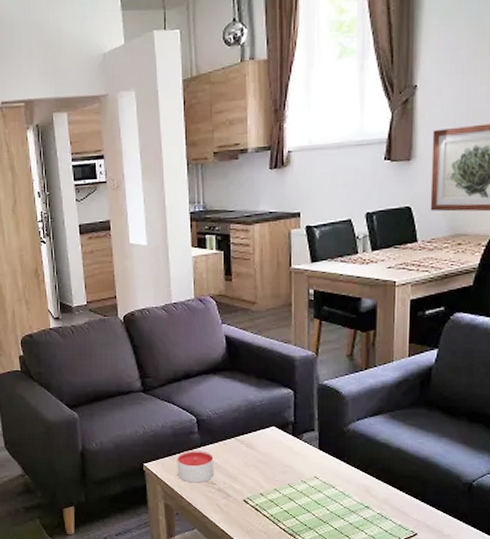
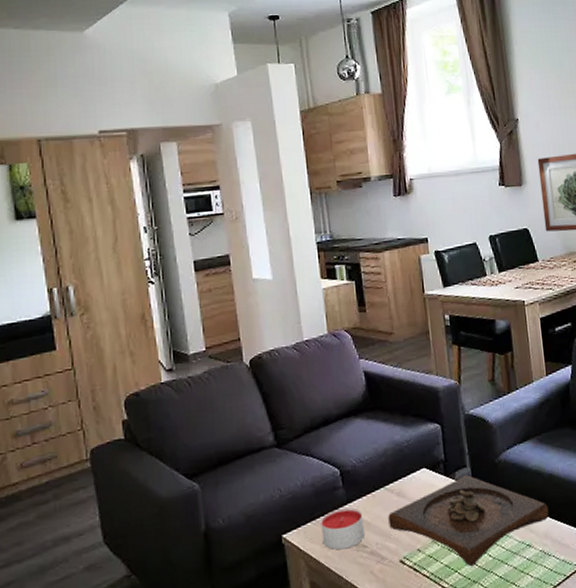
wooden tray: none [236,438,392,516] -> present [388,475,549,567]

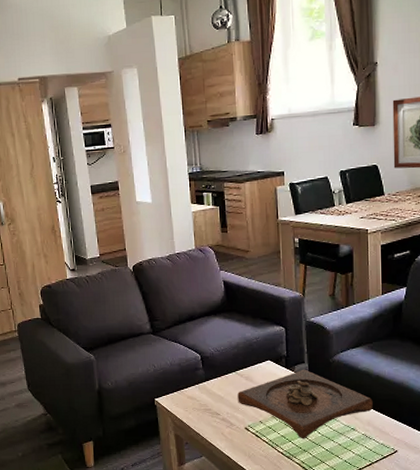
candle: present [321,507,365,550] -> none [184,384,218,414]

